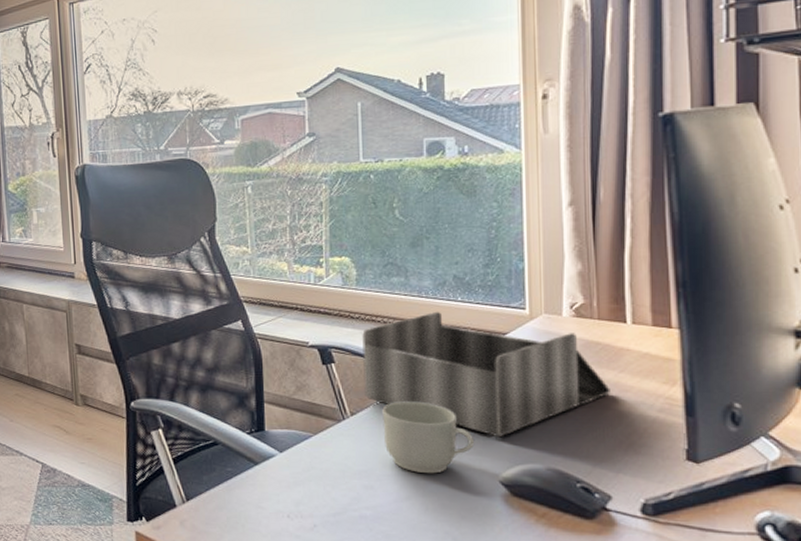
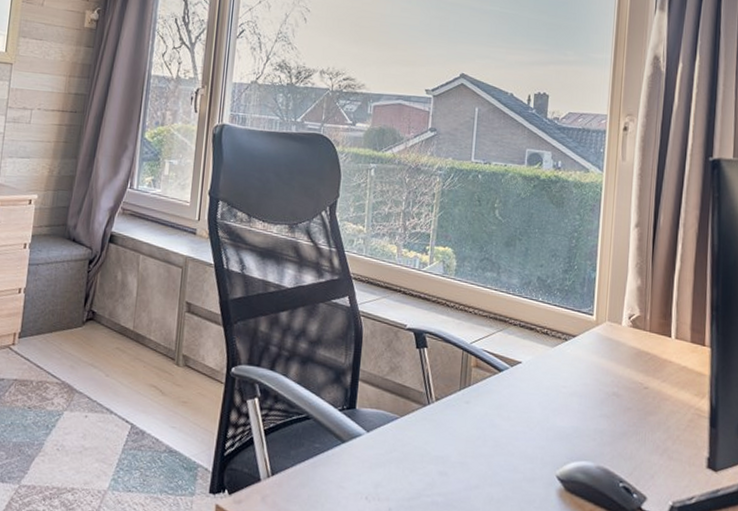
desk organizer: present [362,311,610,438] -> none [450,308,654,434]
mug: present [382,401,475,474] -> none [462,391,540,465]

